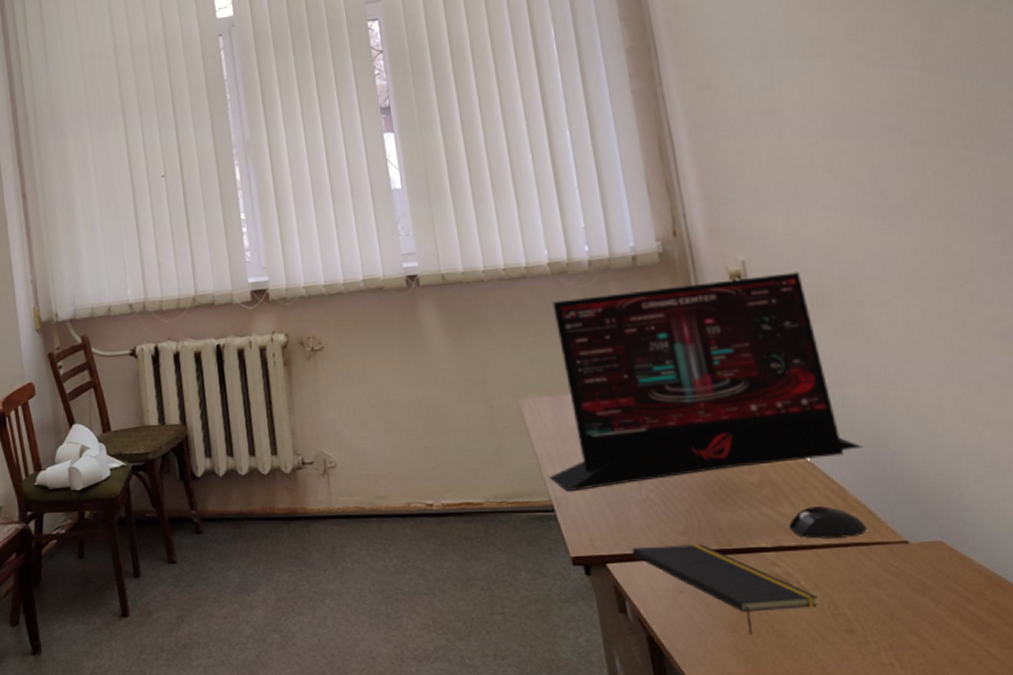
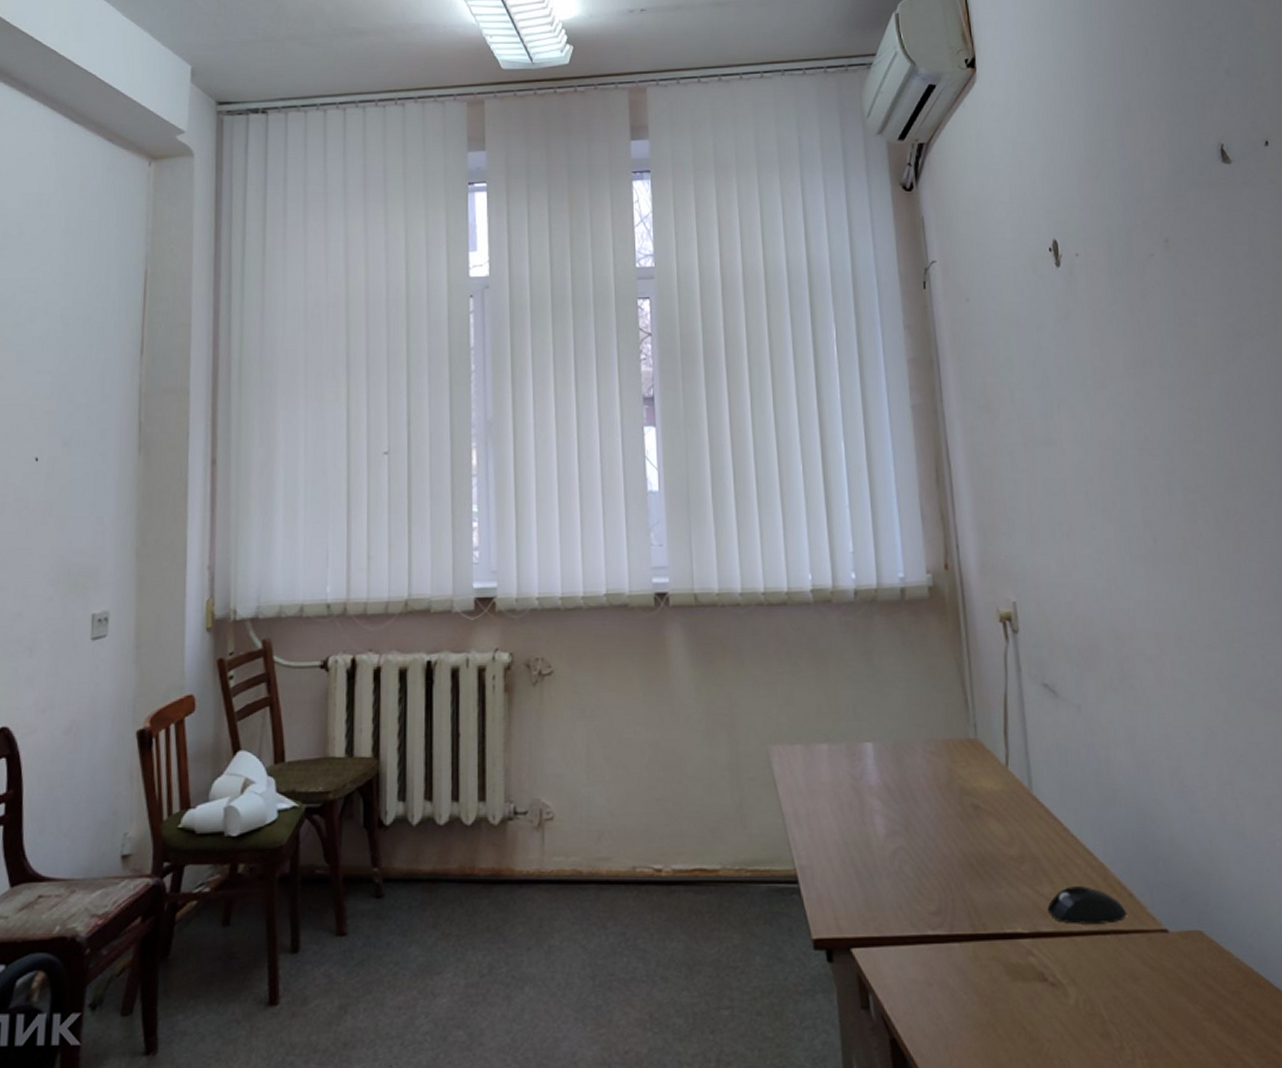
monitor: present [548,271,863,492] -> none [794,617,1126,860]
notepad: present [632,543,819,635] -> none [880,926,1074,1038]

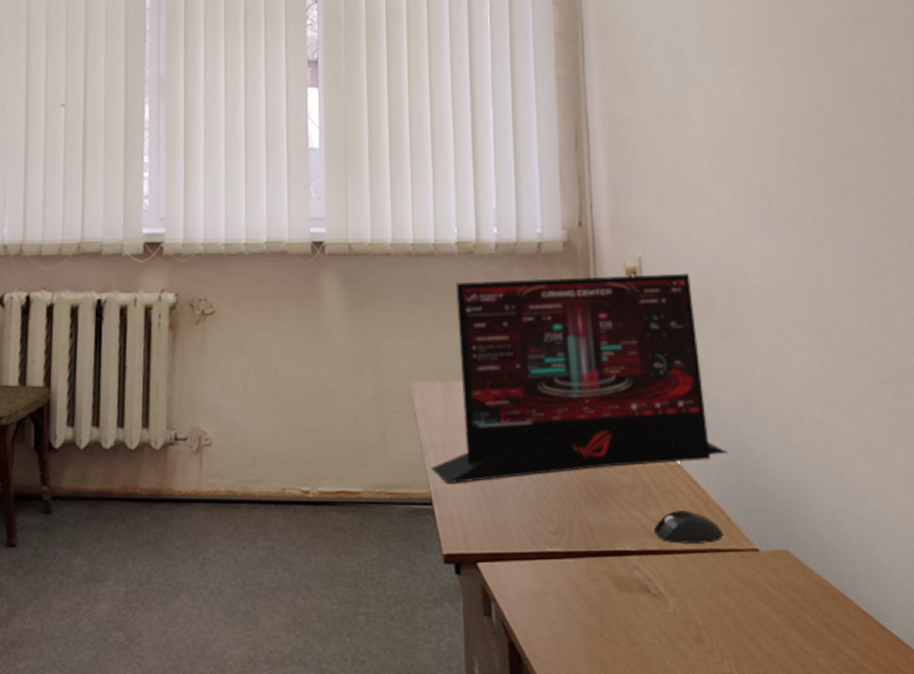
monitor: none [794,617,1126,860] -> present [430,272,728,485]

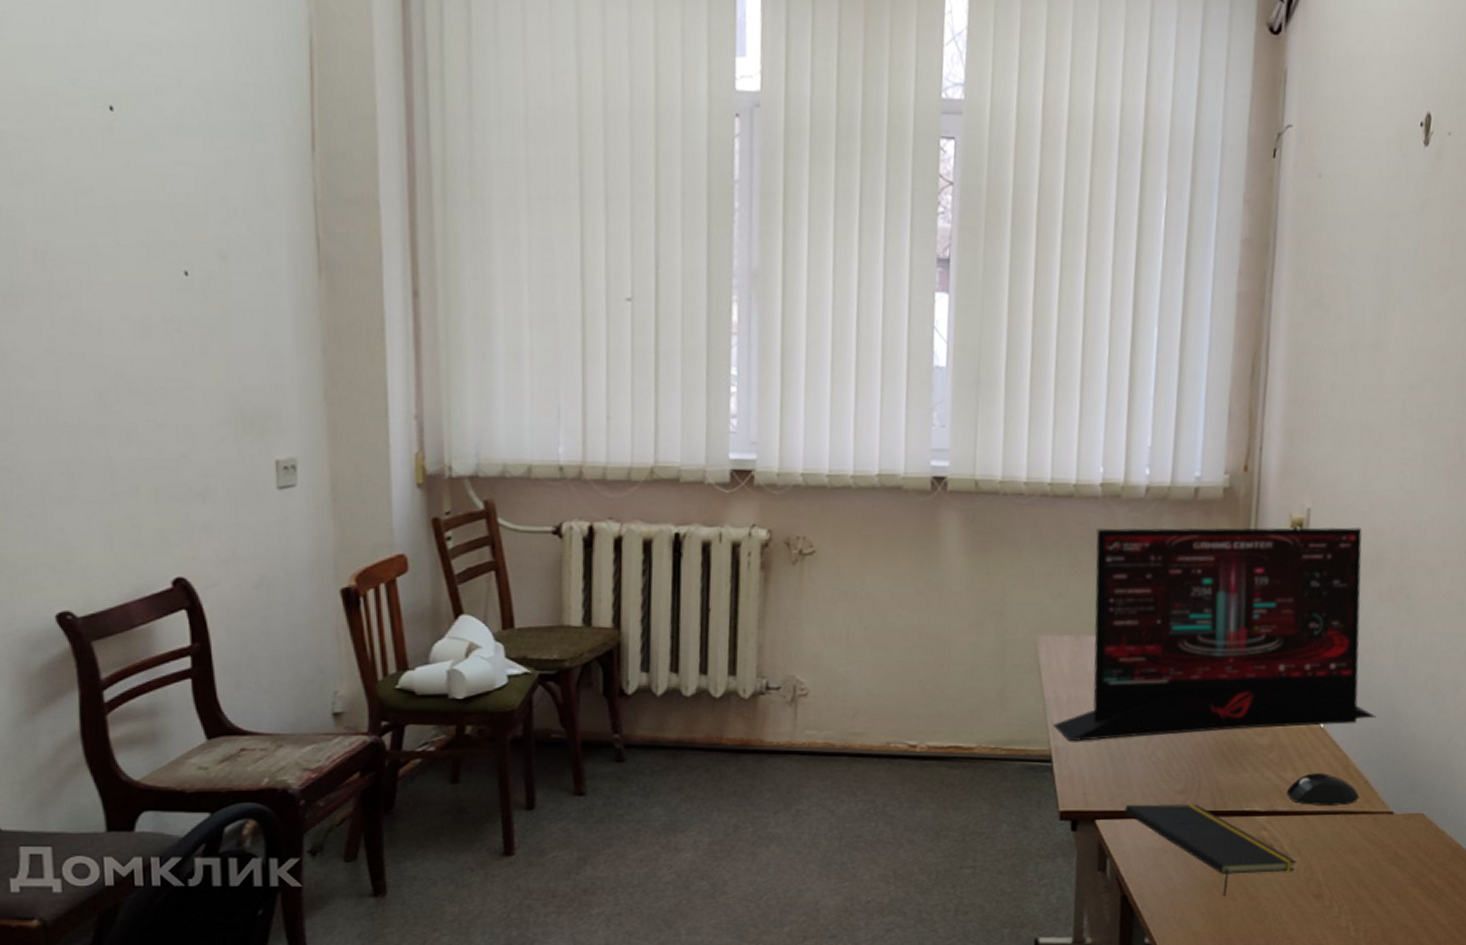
notepad: none [504,544,673,641] -> present [1124,803,1297,896]

